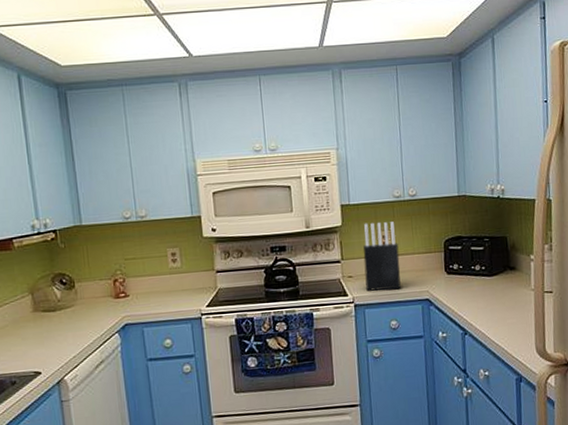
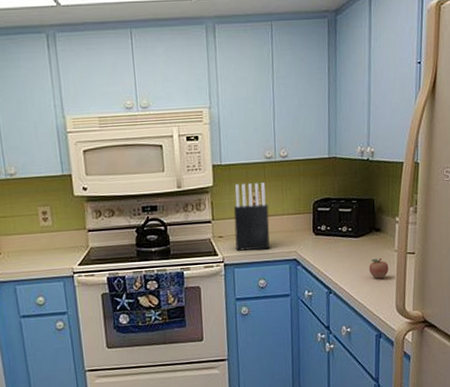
fruit: none [504,297,526,319] -> present [368,257,389,279]

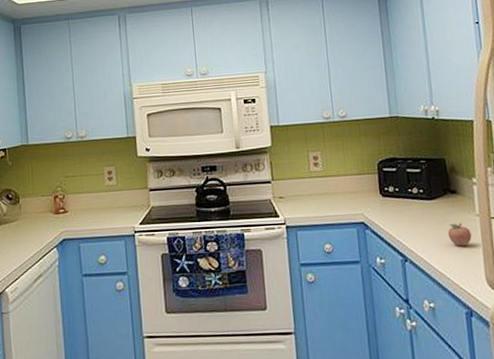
knife block: present [233,182,270,251] -> none [293,142,334,213]

